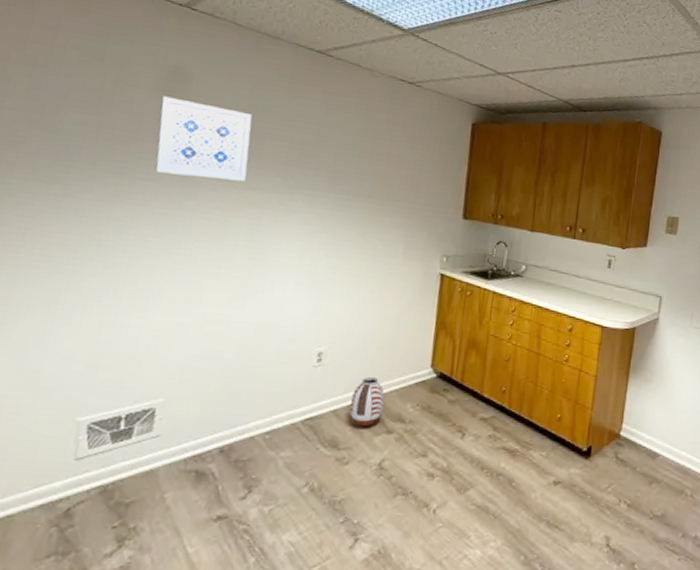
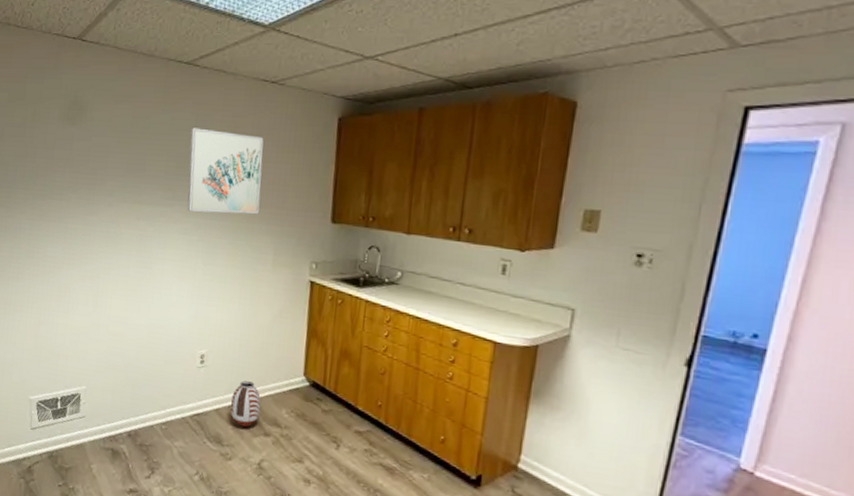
wall art: present [154,96,252,182] -> none [66,124,135,196]
wall art: none [310,116,399,207] -> present [187,128,264,214]

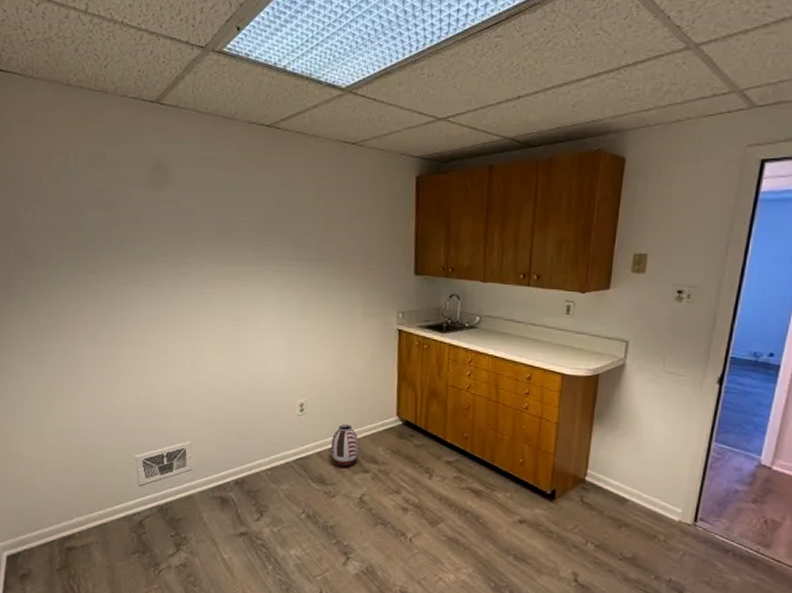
wall art: present [187,128,264,214] -> none [276,189,348,270]

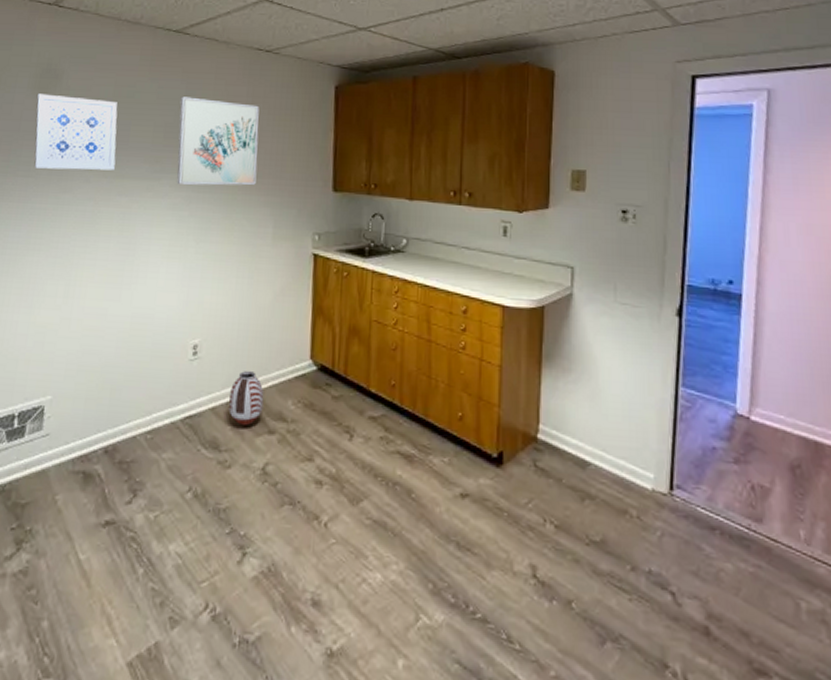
wall art: none [150,188,224,258] -> present [34,93,118,171]
wall art: none [276,189,348,270] -> present [177,96,260,186]

